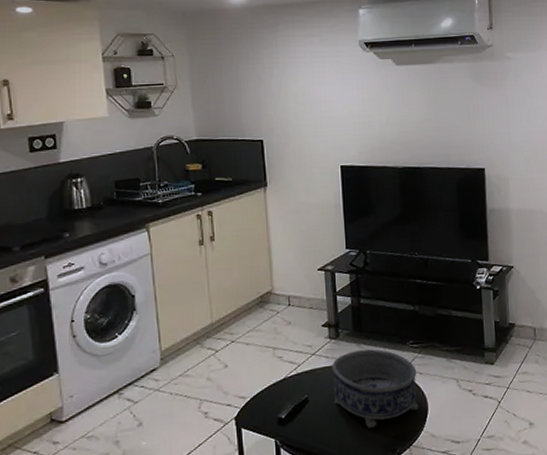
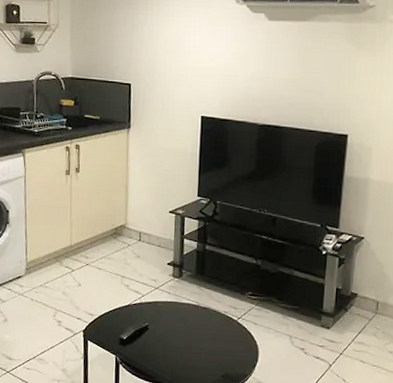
decorative bowl: present [332,349,419,428] -> none [171,292,252,364]

